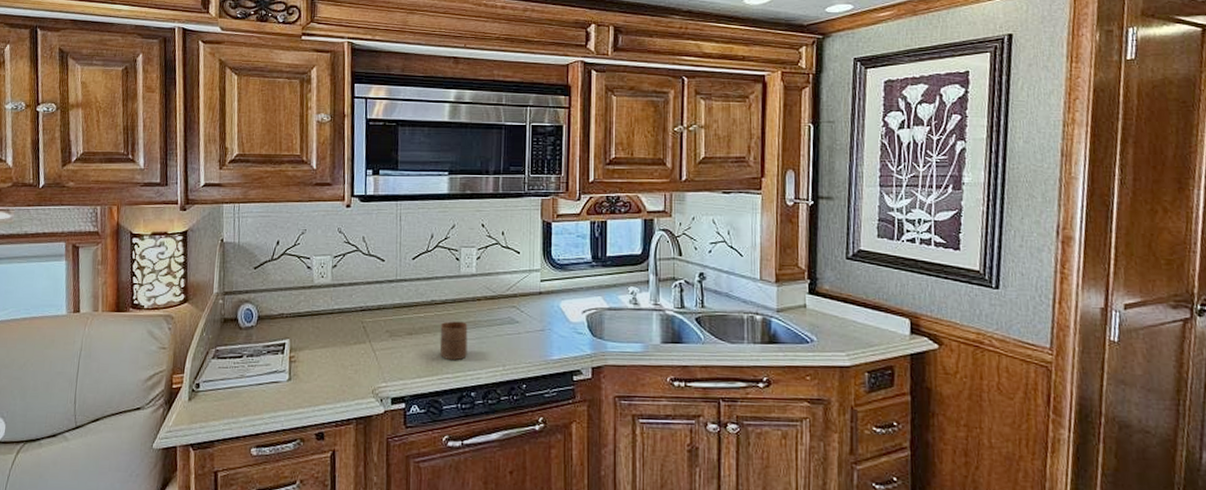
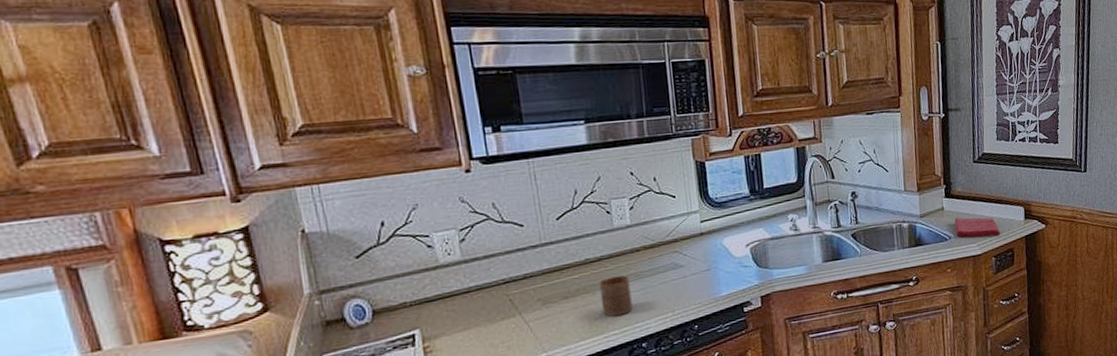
dish towel: none [818,318,878,349] -> present [954,217,1001,238]

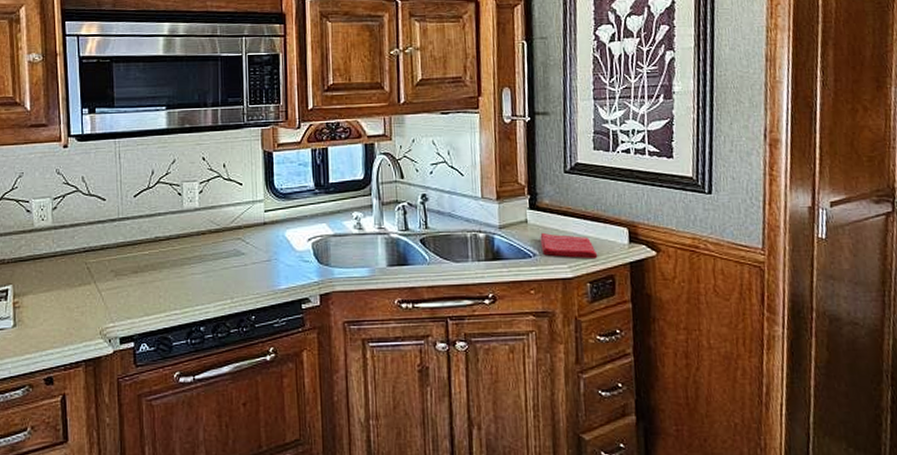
cup: present [599,275,633,317] -> none [166,256,194,297]

